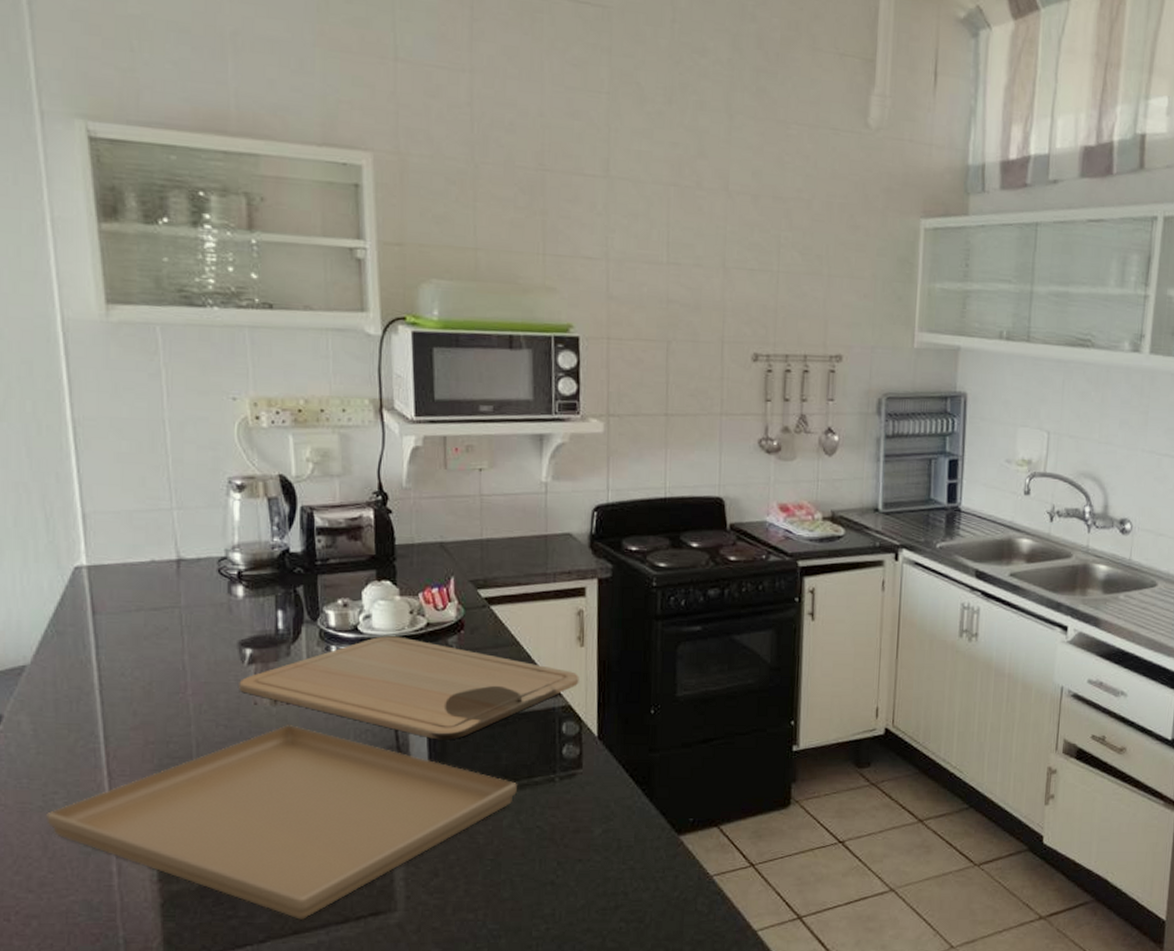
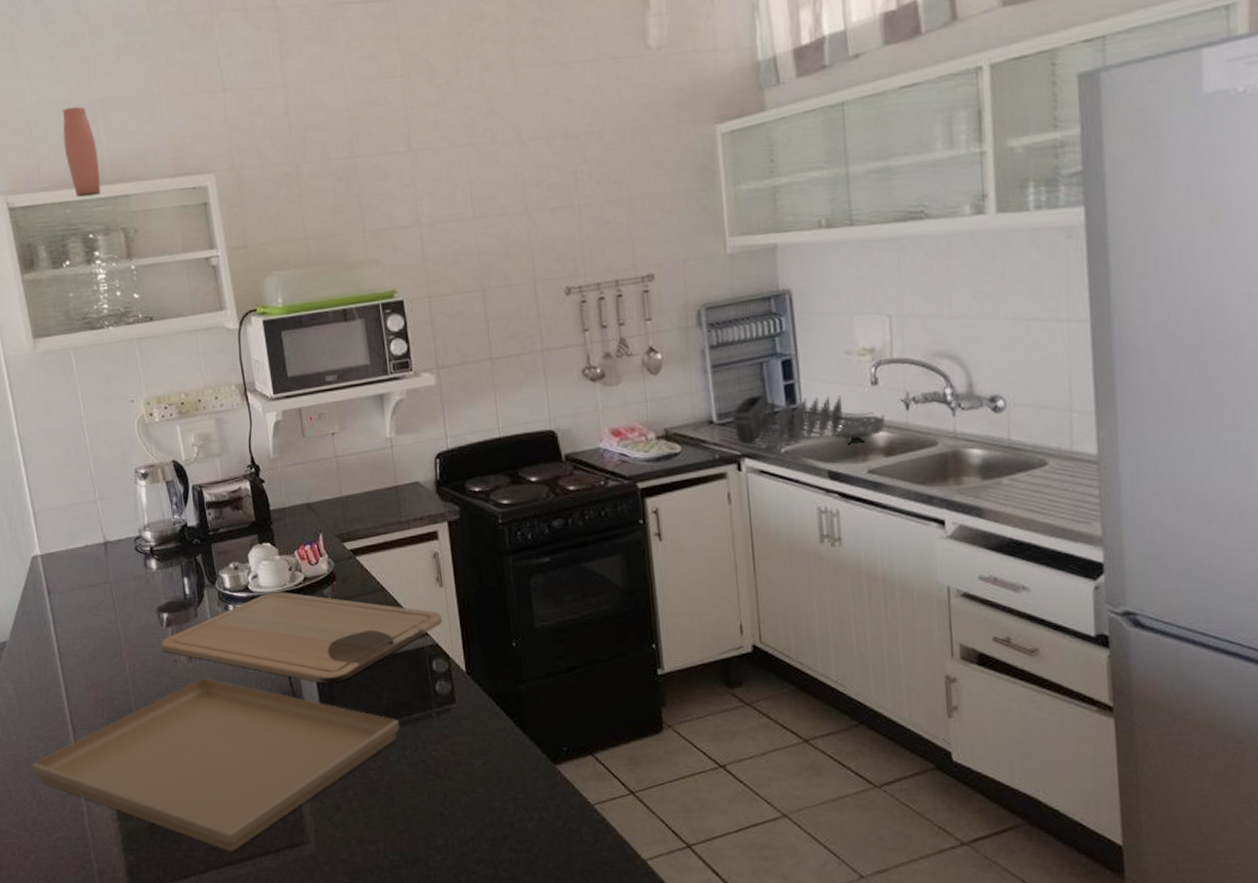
vase: none [176,31,222,147] -> present [62,106,101,198]
dish rack: none [895,489,1031,548] -> present [729,395,885,448]

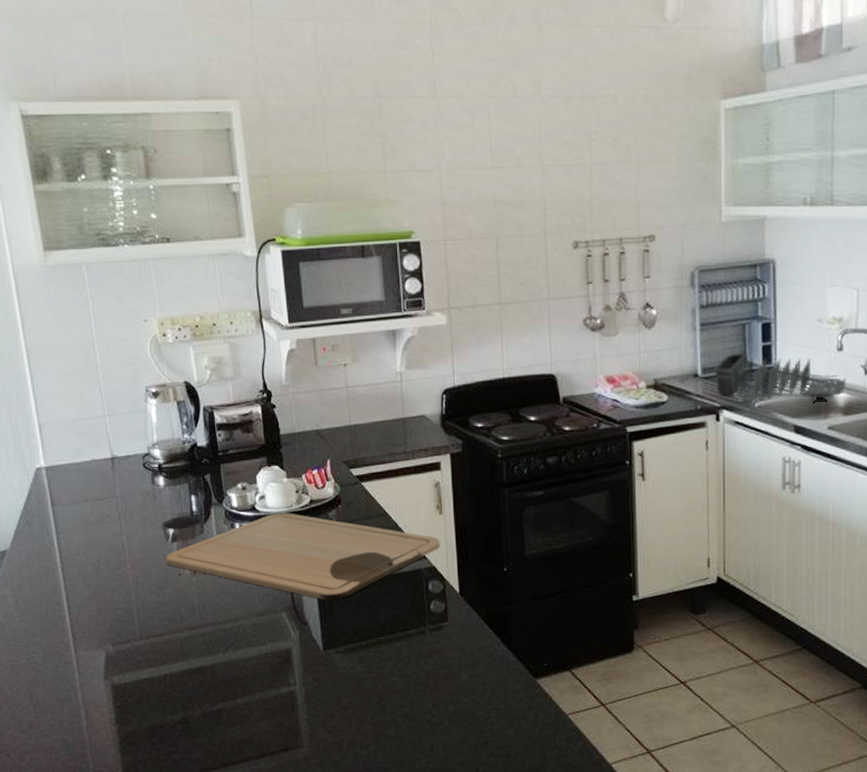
serving tray: present [32,678,399,852] -> none [30,591,394,755]
vase: present [62,106,101,198] -> none [82,17,120,112]

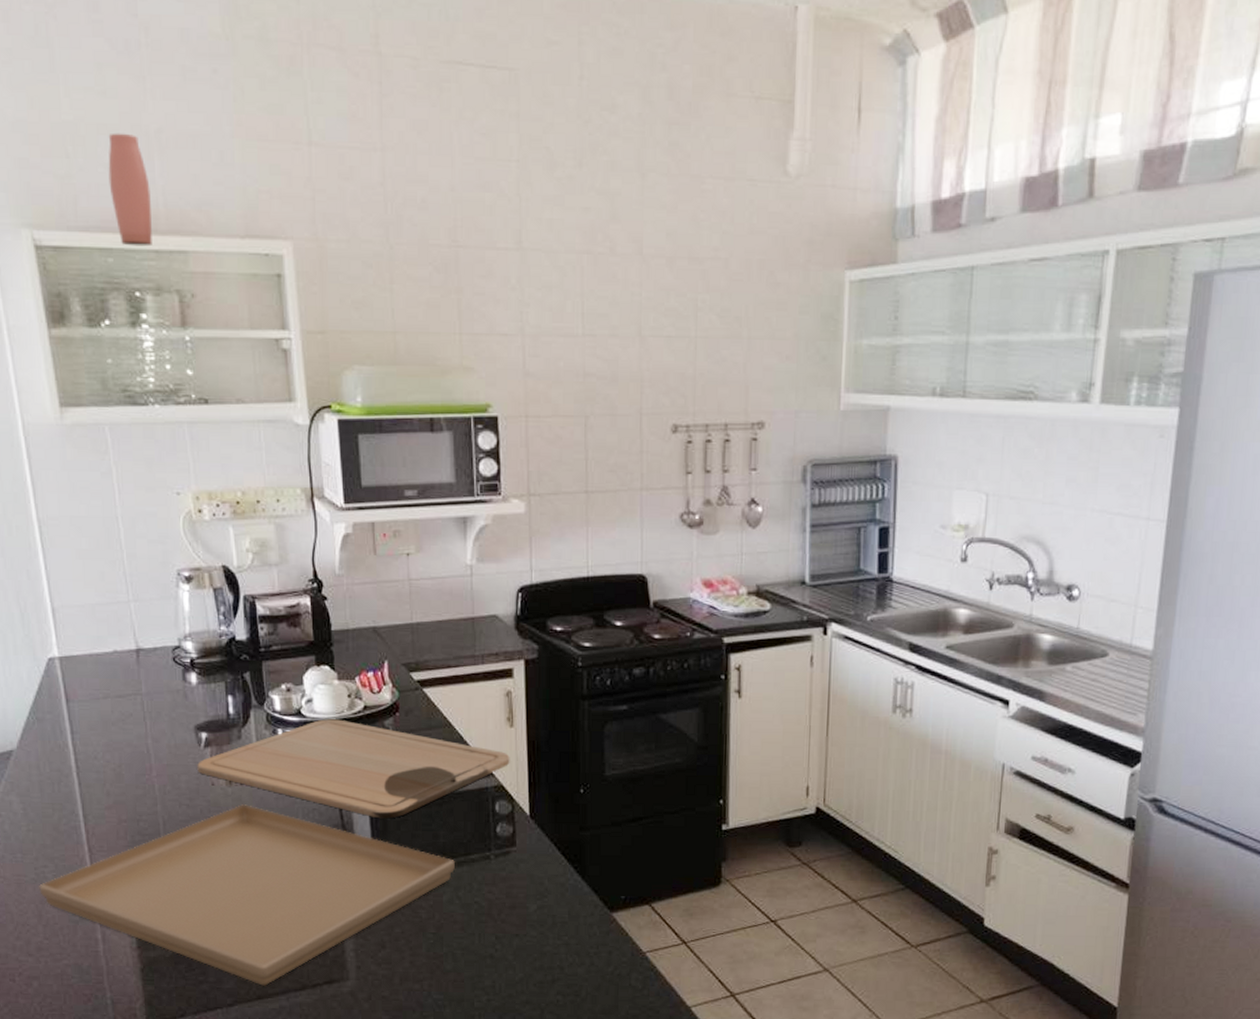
serving tray: none [30,591,394,755] -> present [39,804,455,986]
vase: none [82,17,120,112] -> present [108,133,152,247]
dish rack: present [713,354,846,403] -> none [822,560,969,619]

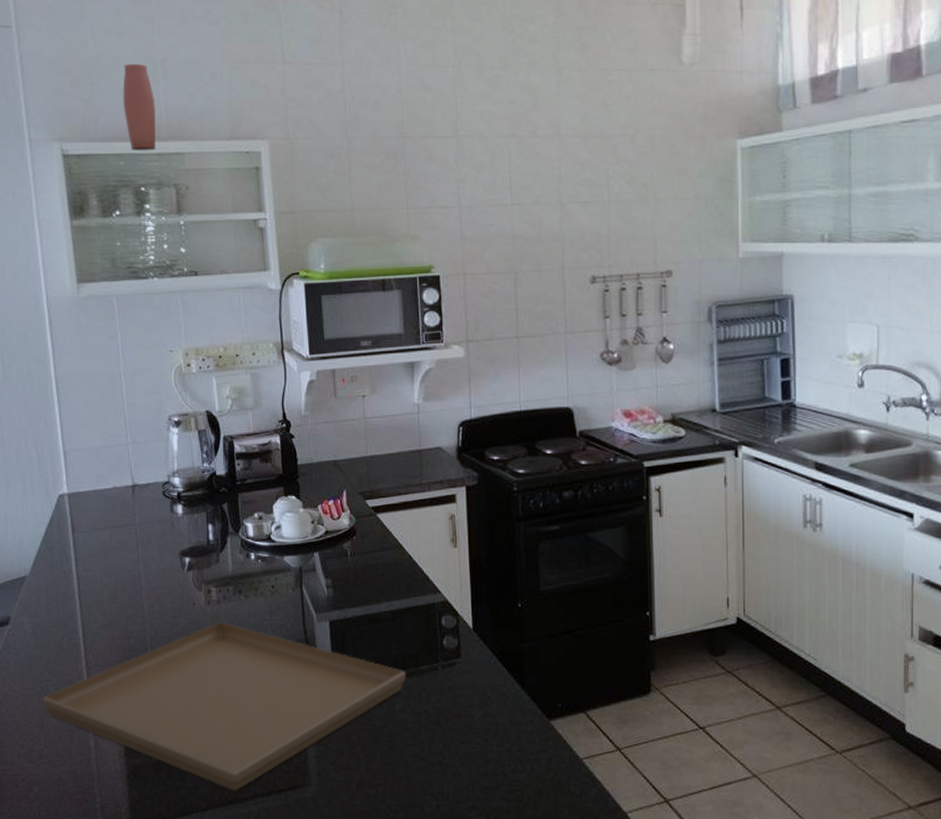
chopping board: present [197,719,510,819] -> none [181,543,454,634]

